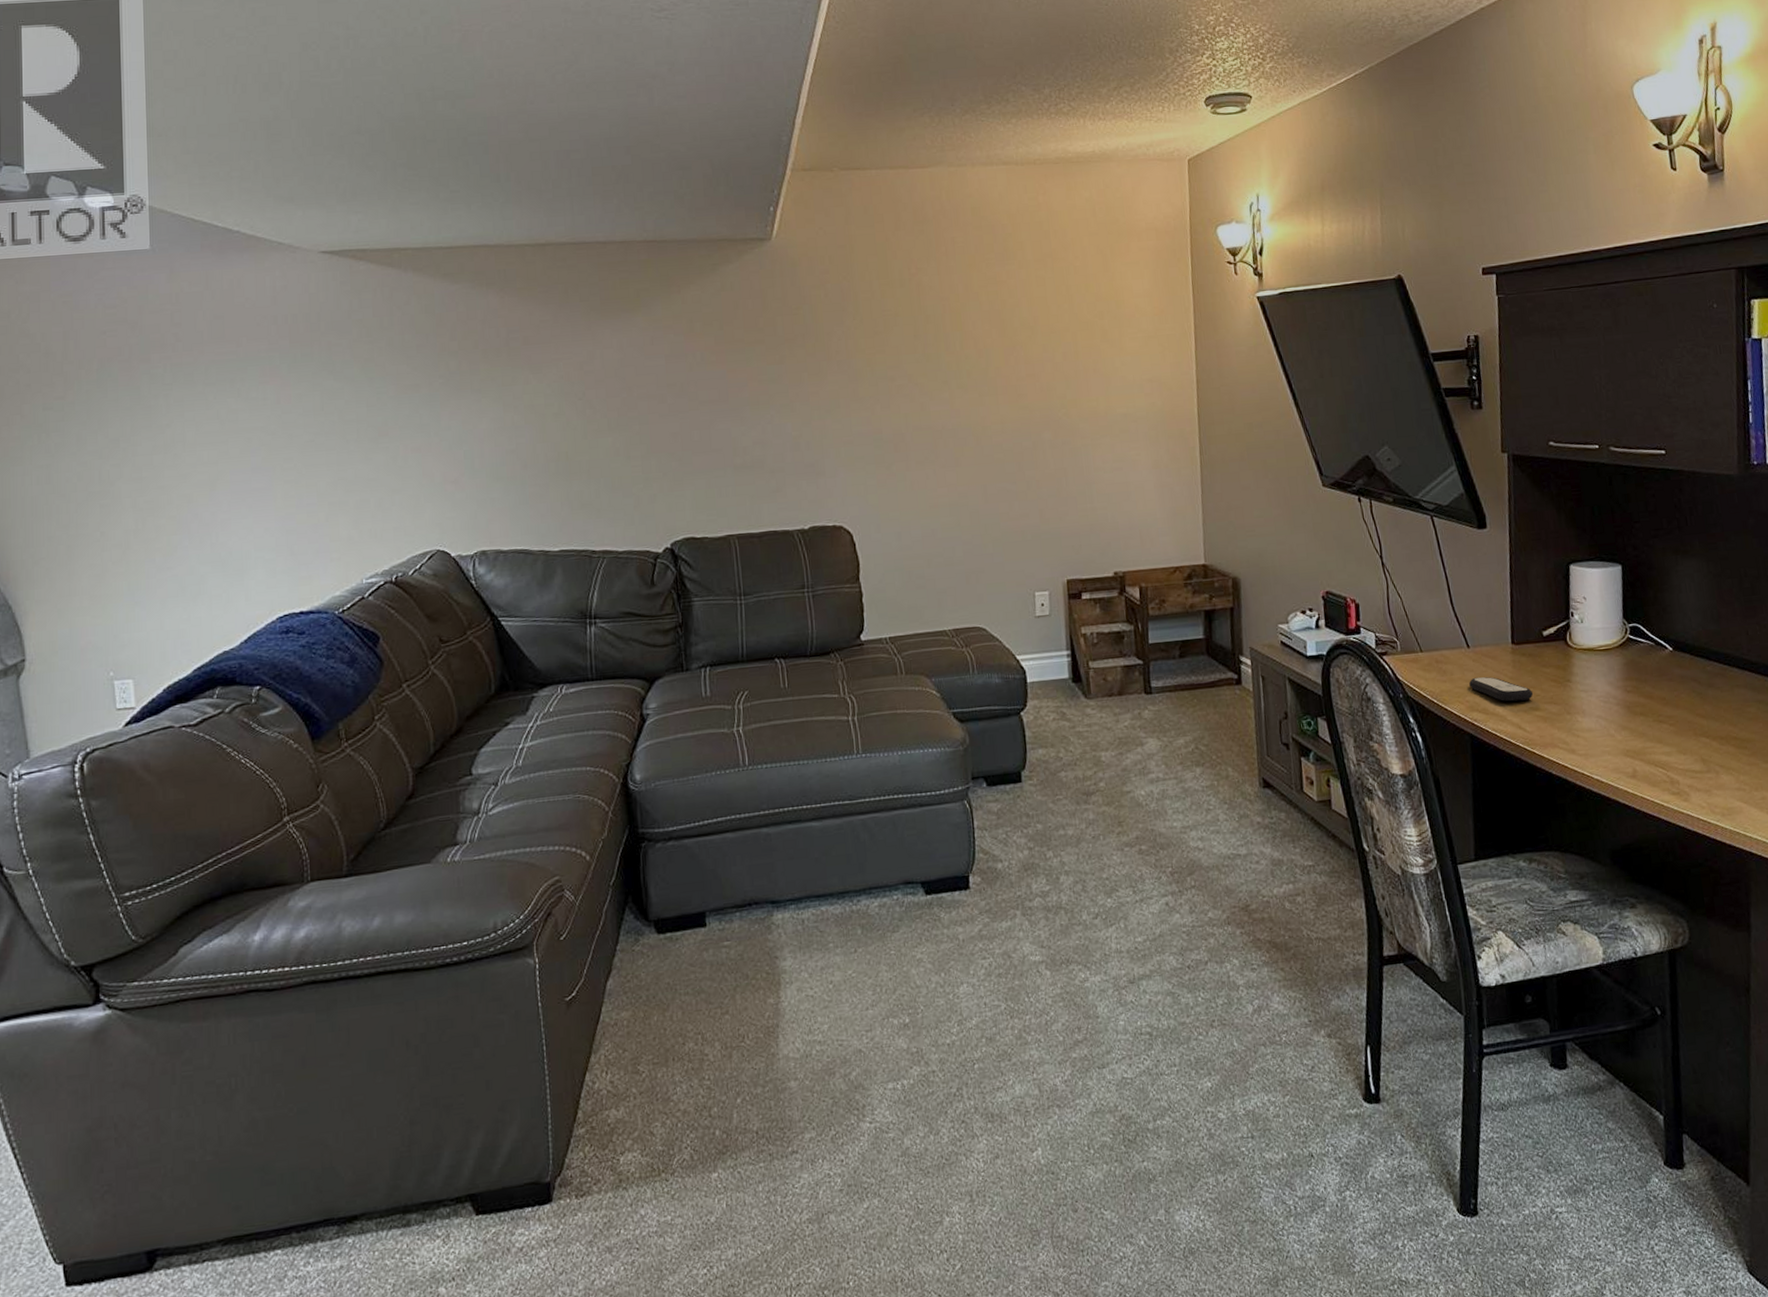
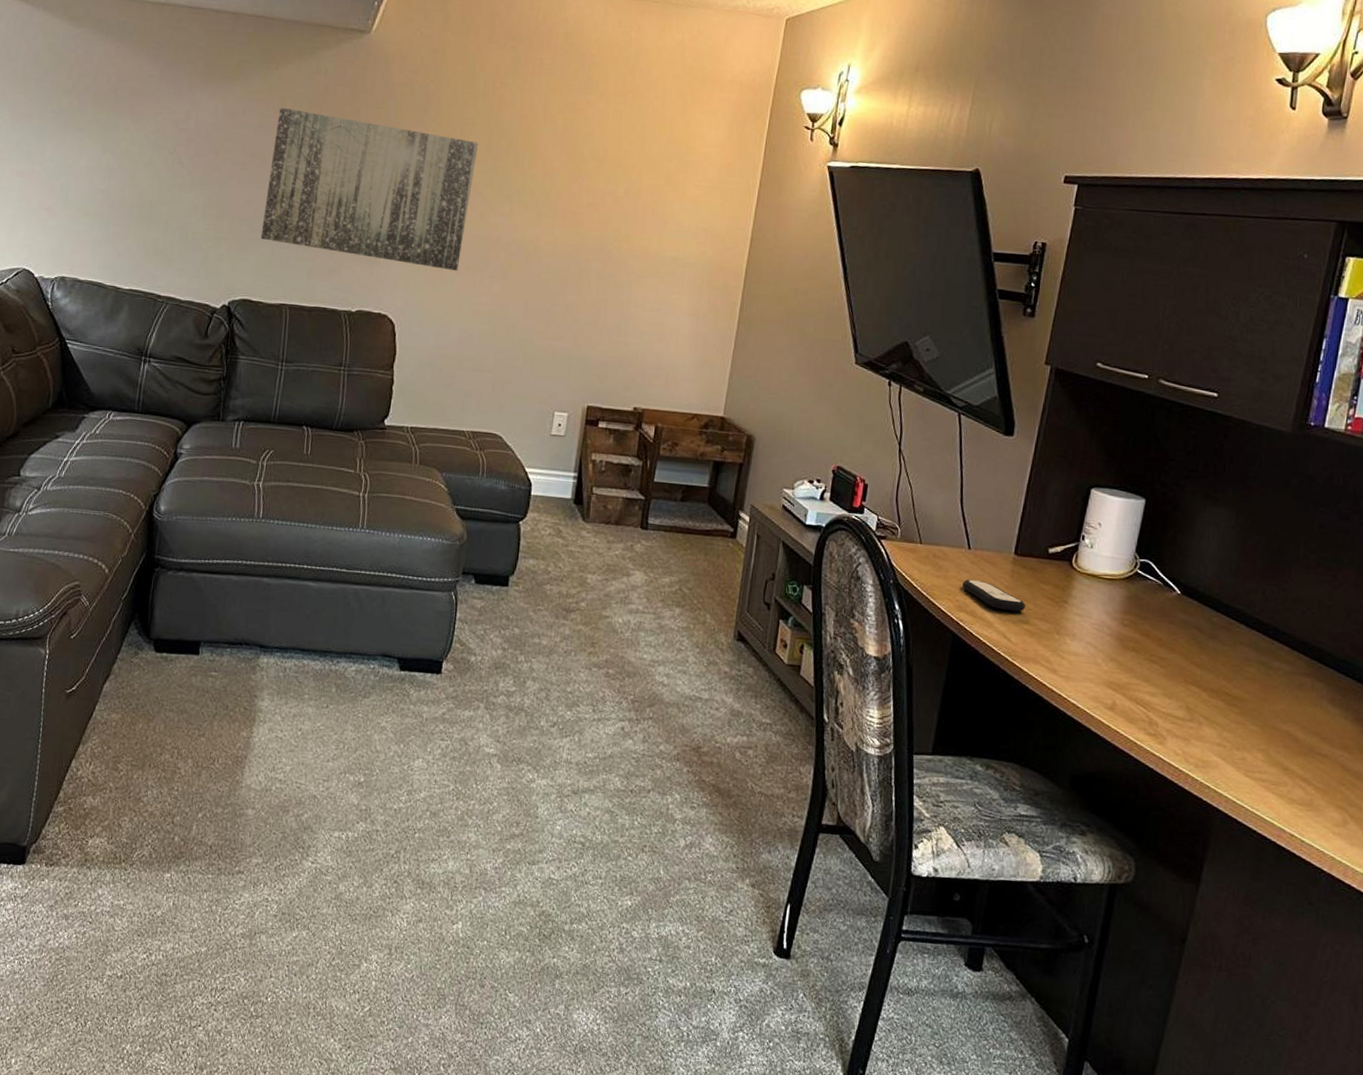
wall art: none [689,331,908,472] -> present [260,108,479,272]

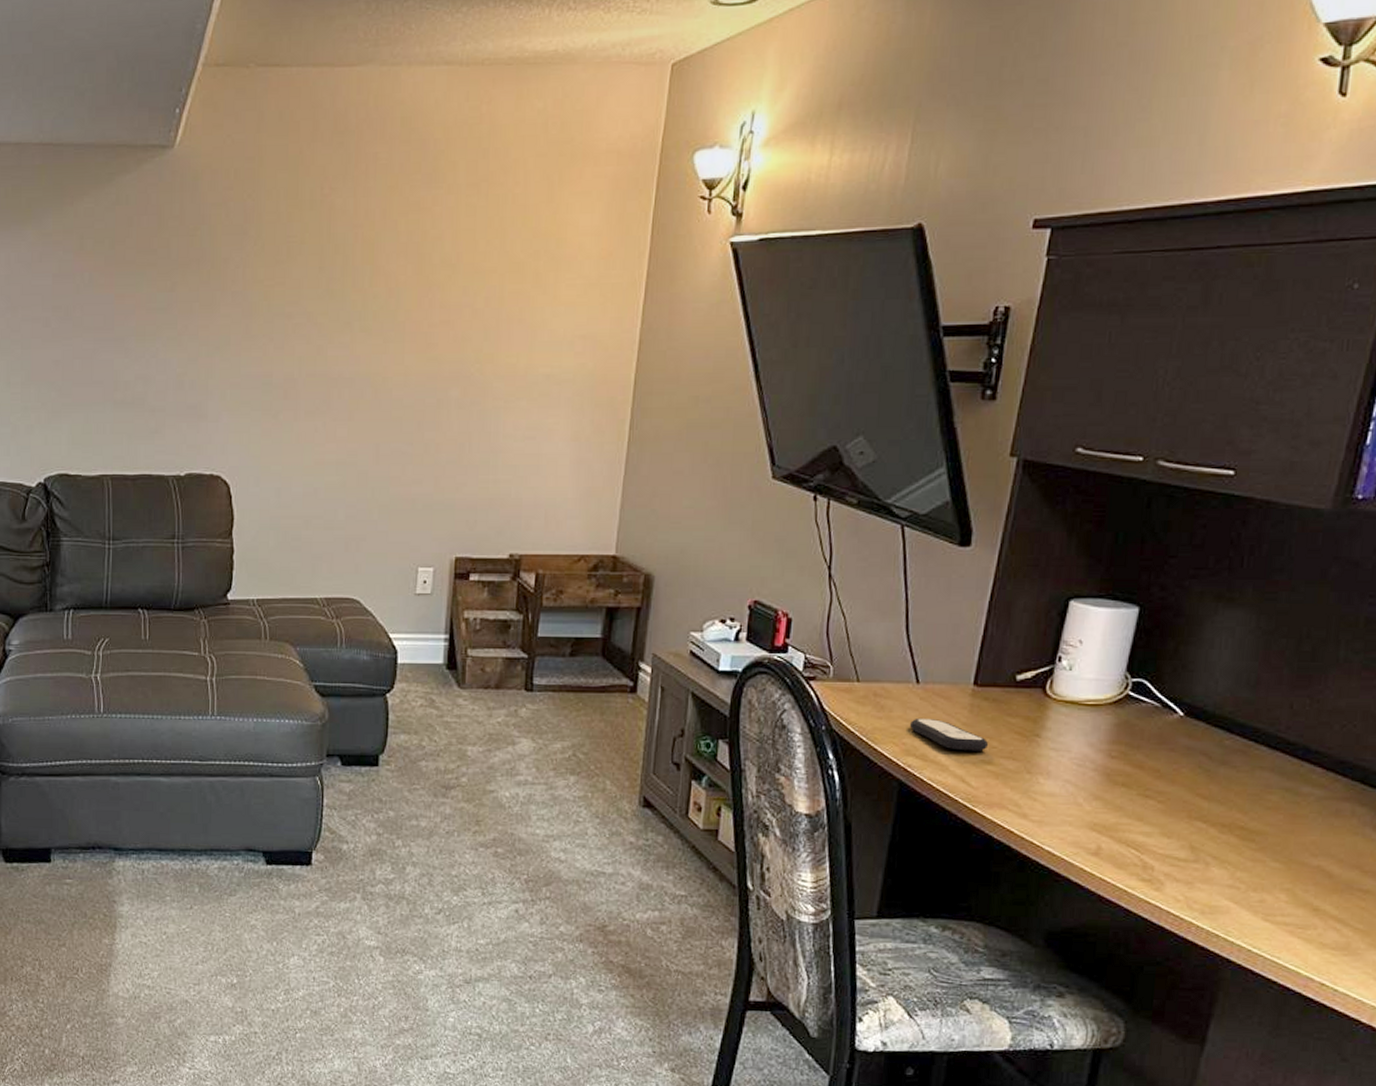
wall art: present [260,108,479,272] -> none [72,249,309,418]

